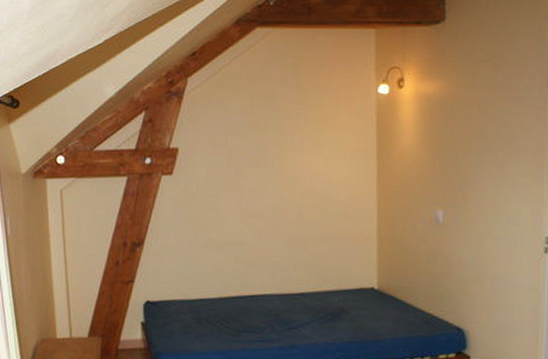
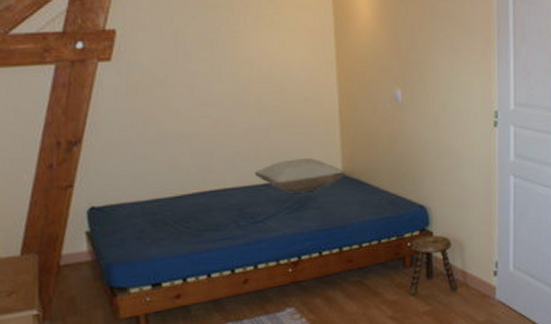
pillow: none [291,272,380,305] -> present [254,158,345,193]

